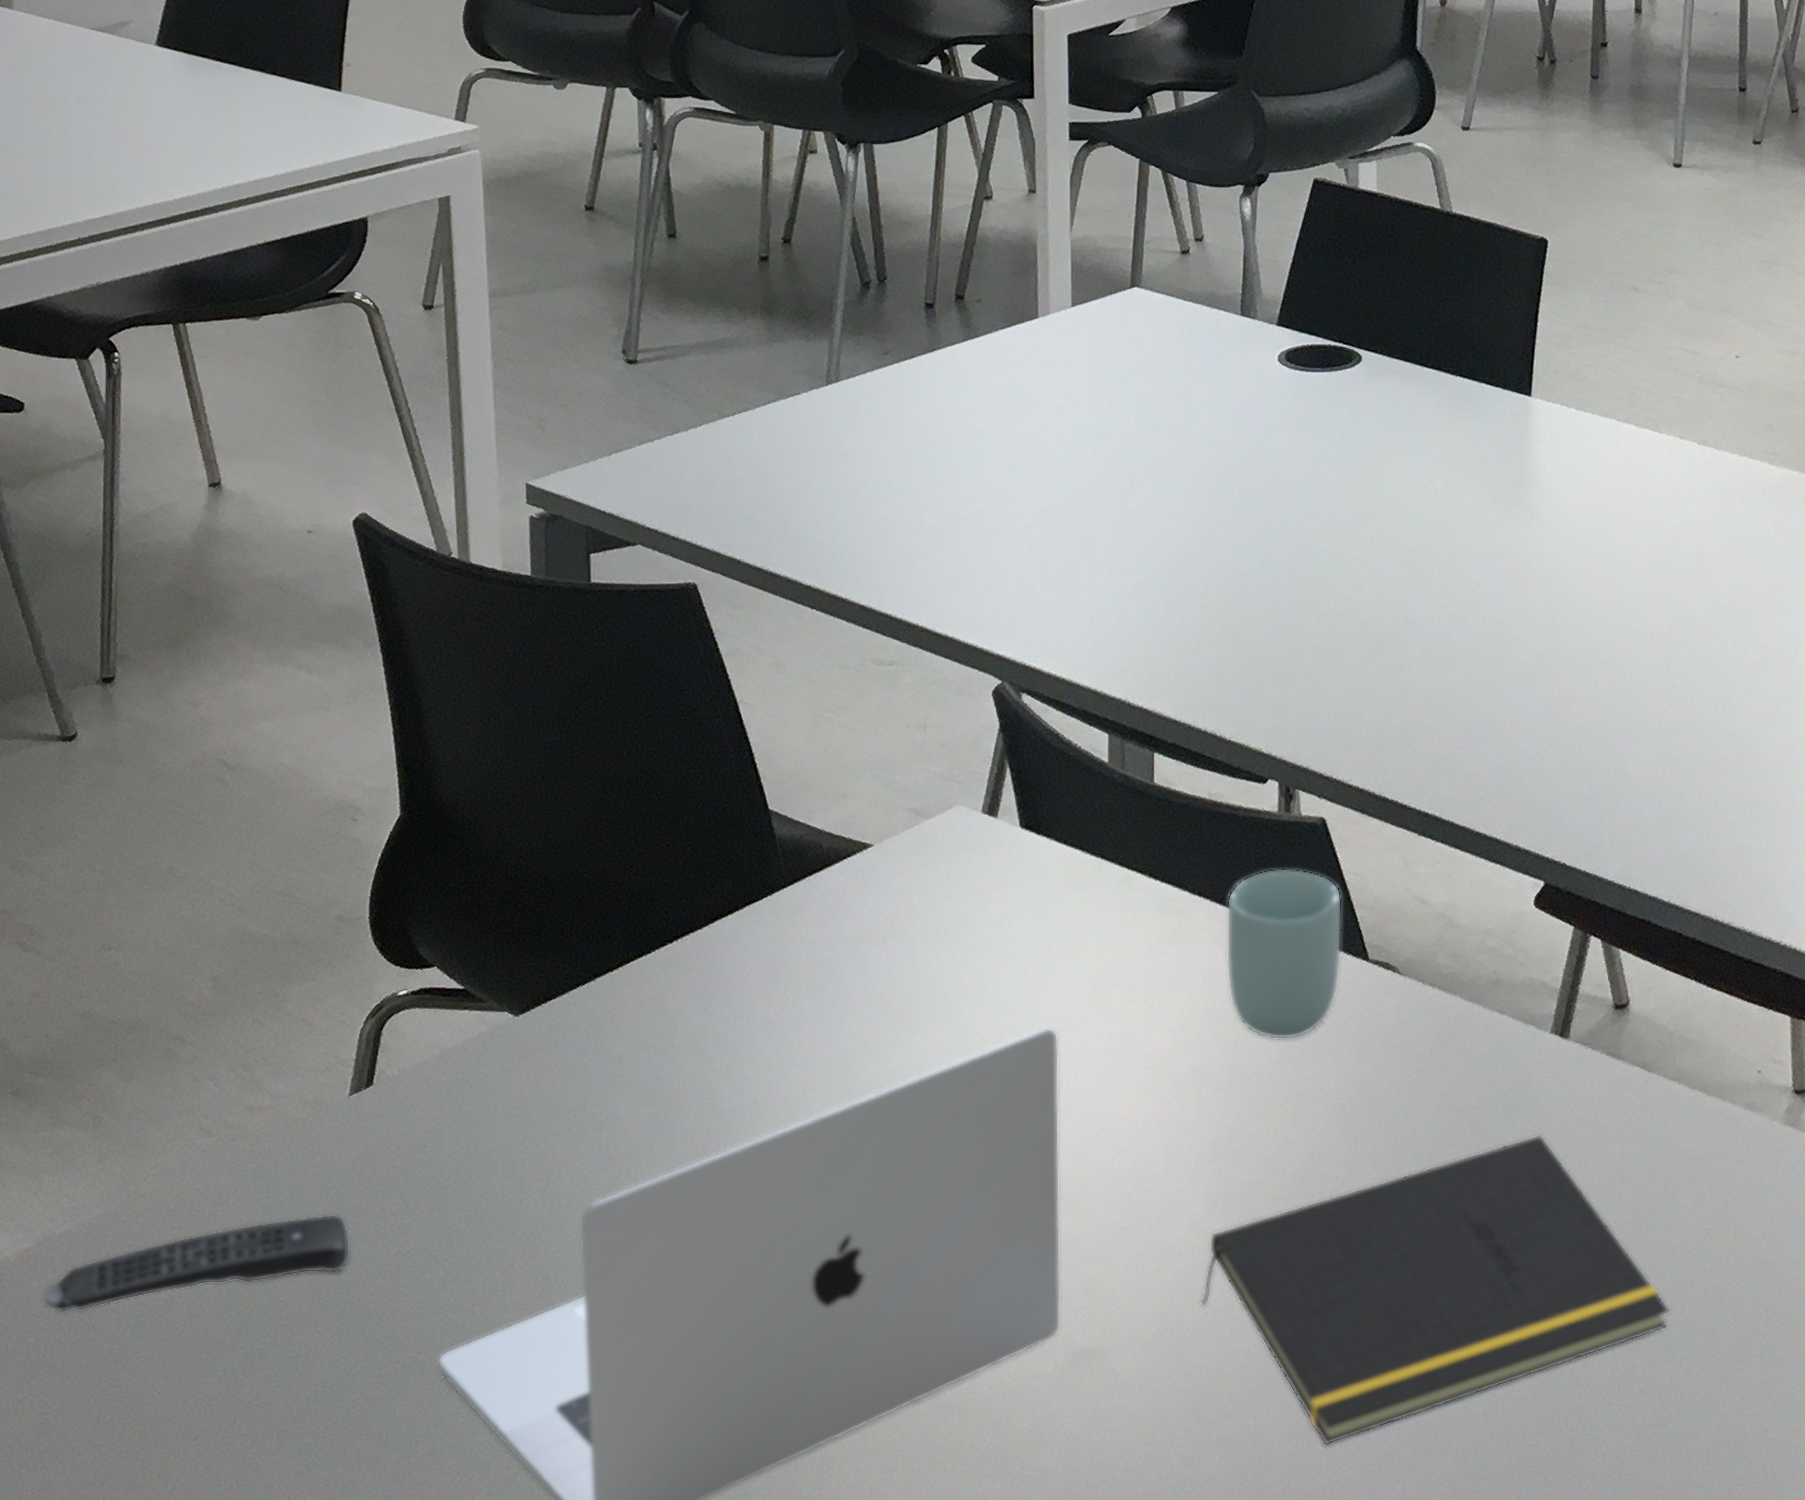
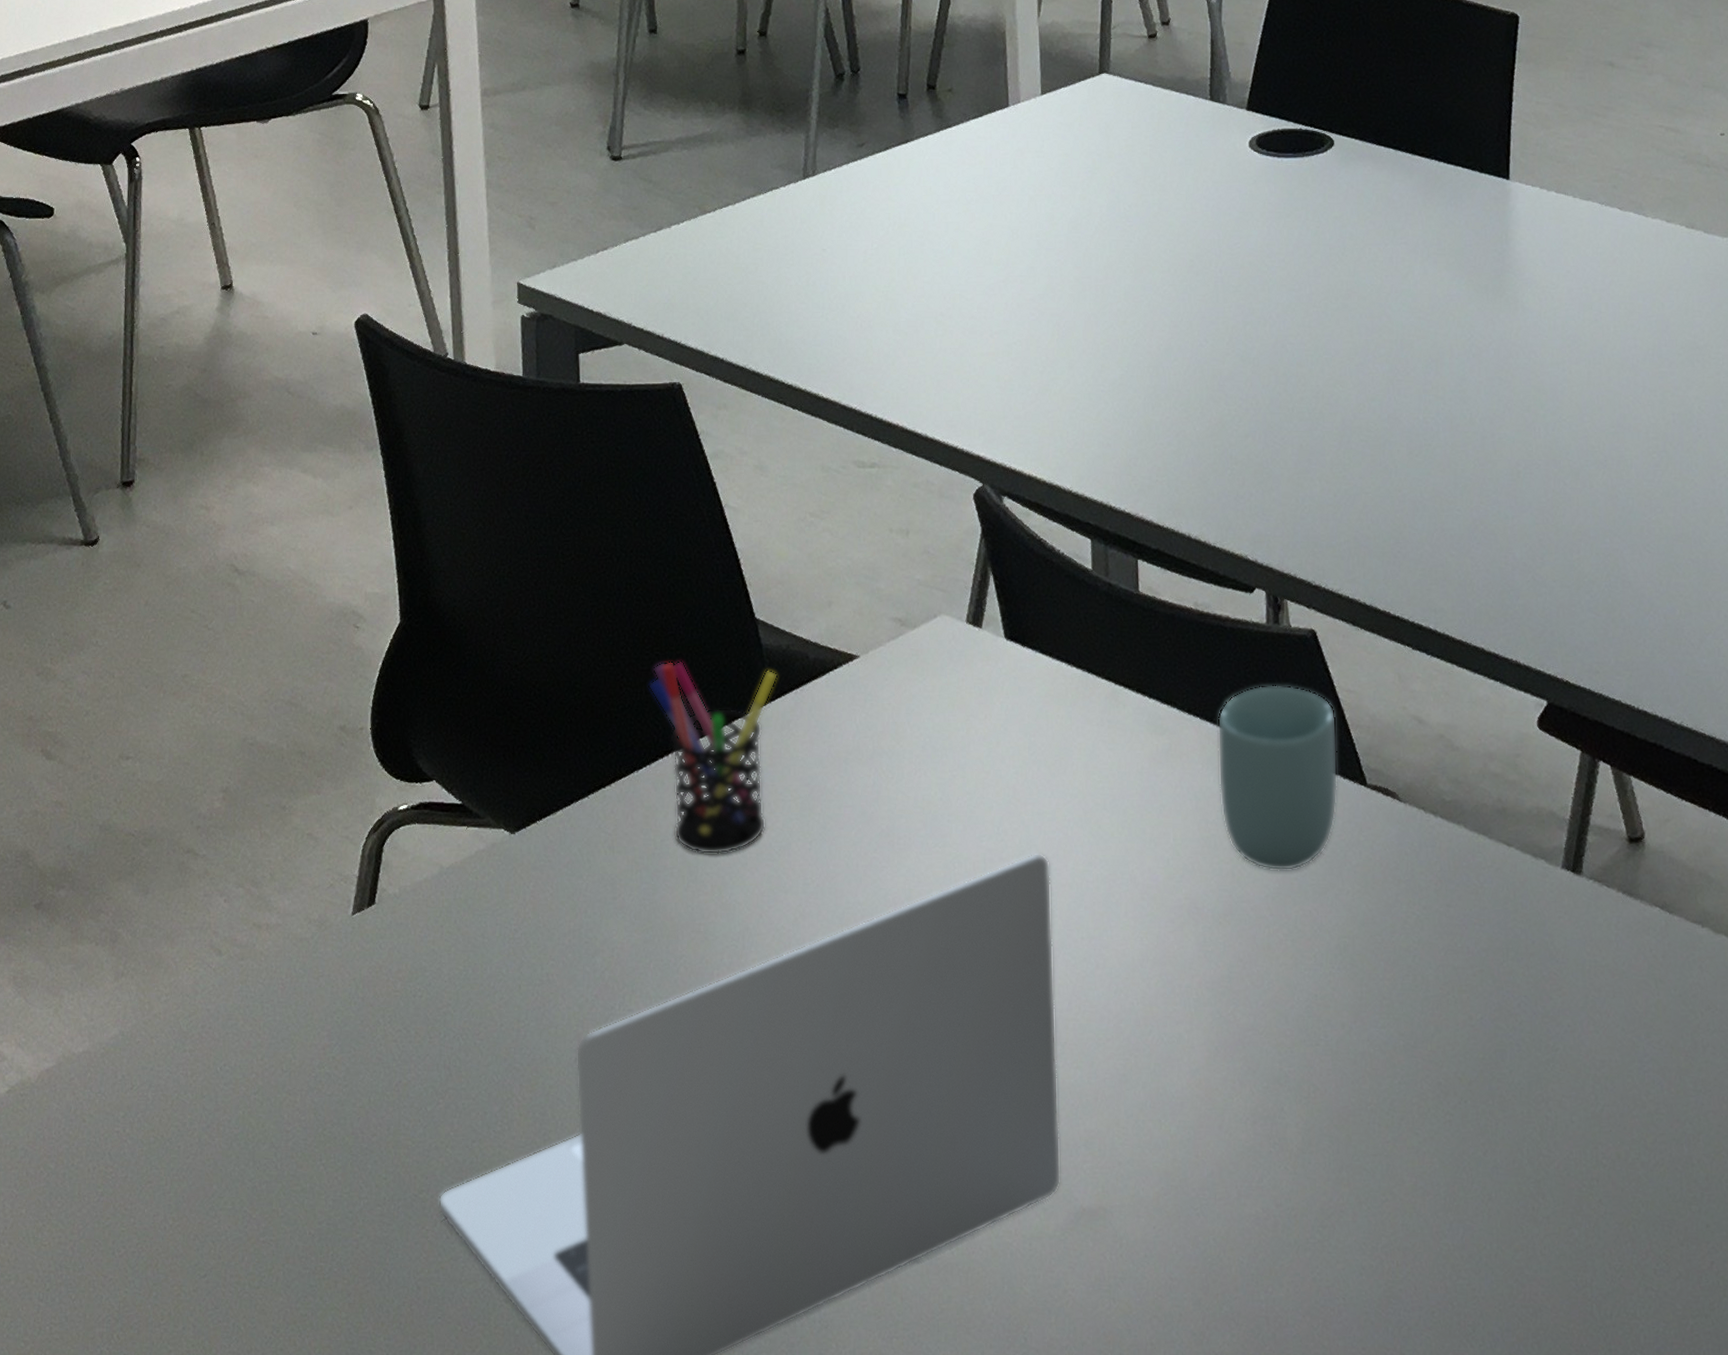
remote control: present [41,1214,350,1313] -> none [60,1039,354,1137]
pen holder: none [658,850,790,1033] -> present [648,661,778,855]
notepad: present [1201,1134,1670,1445] -> none [1205,981,1706,1325]

